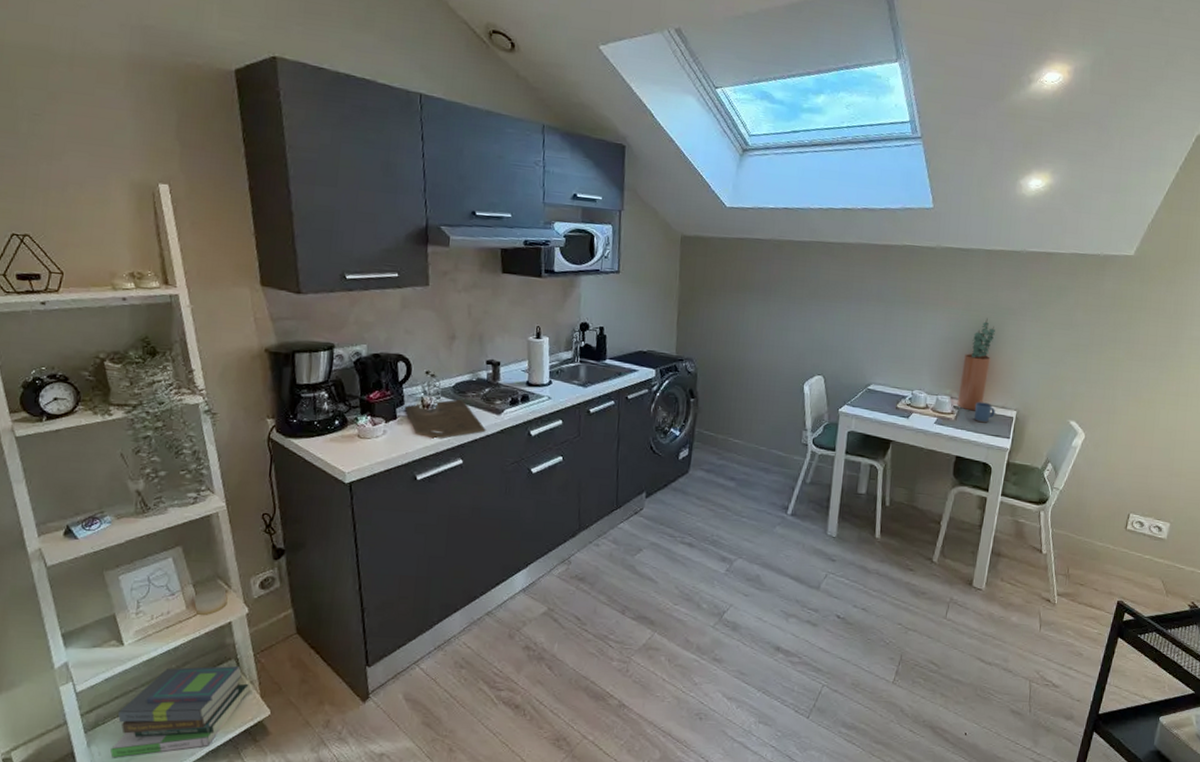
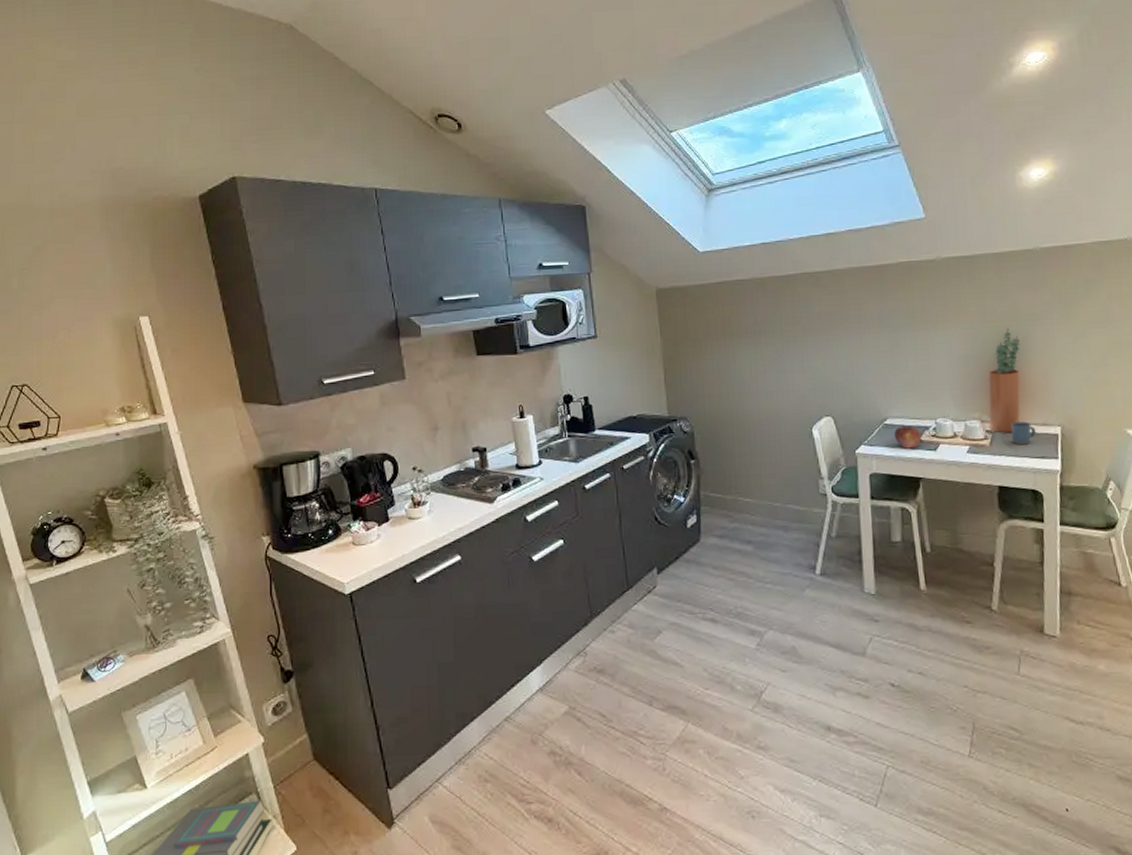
candle: present [193,586,228,616] -> none [209,716,242,750]
cutting board: present [404,399,487,440] -> none [395,492,482,537]
fruit: none [874,391,898,414] -> present [894,424,921,449]

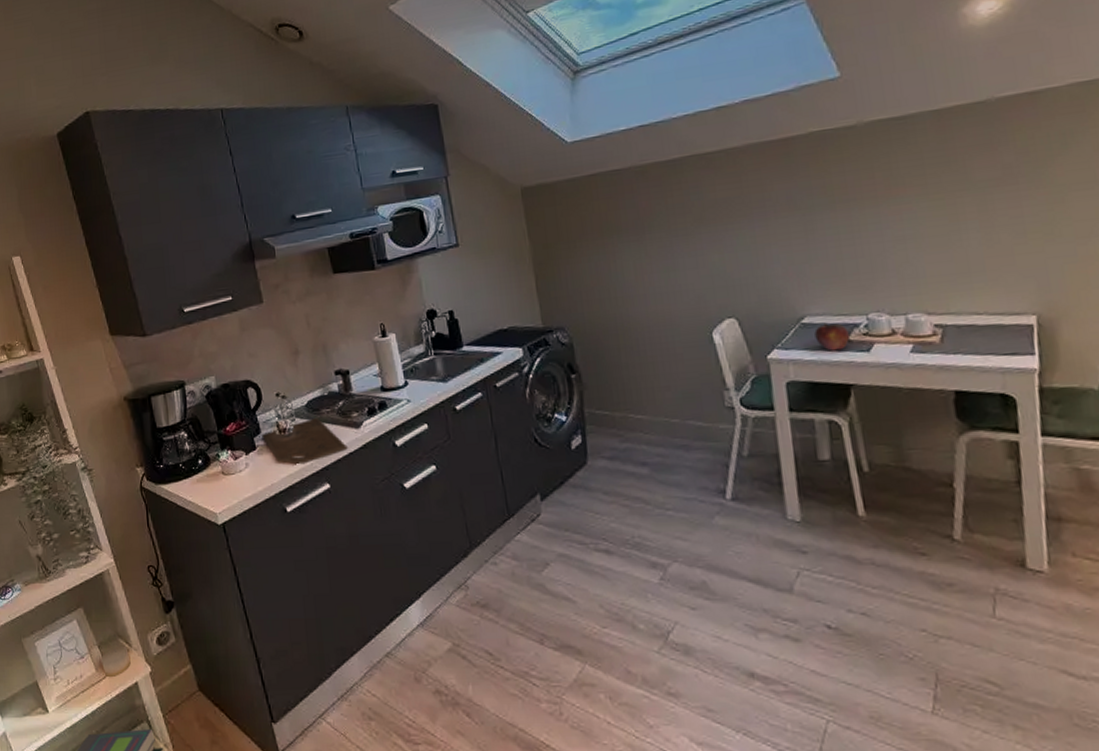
candle: none [209,716,242,750] -> present [100,645,131,678]
cutting board: none [395,492,482,537] -> present [261,417,349,465]
vase: present [988,327,1021,433] -> none [933,199,981,327]
mug: present [1010,421,1036,445] -> none [966,311,1003,341]

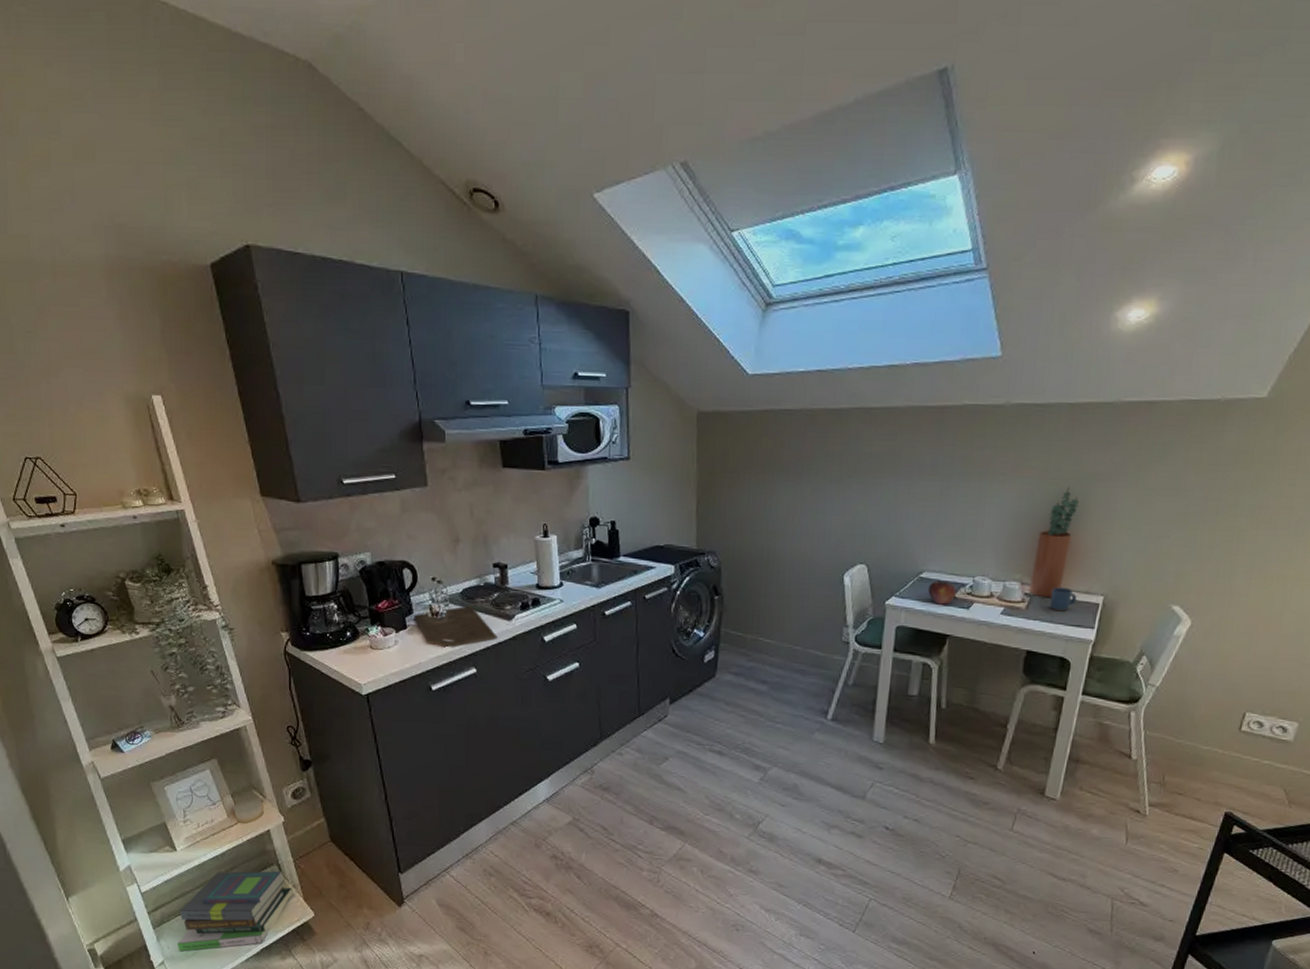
vase: none [933,199,981,327] -> present [1029,487,1079,598]
mug: none [966,311,1003,341] -> present [1049,587,1077,612]

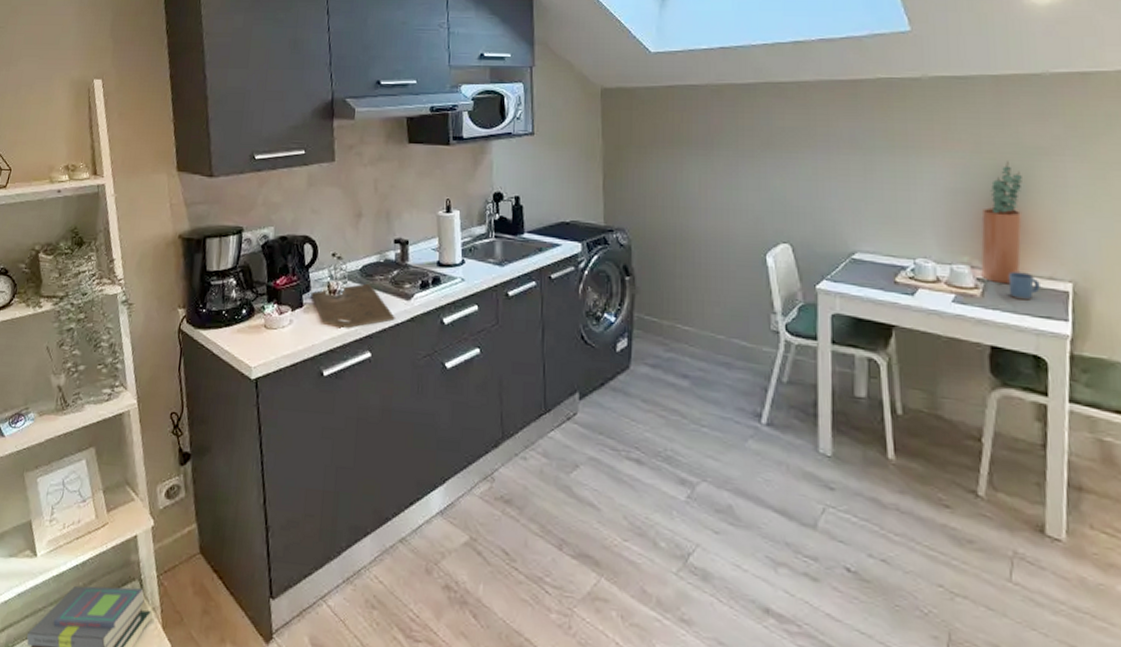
candle: present [233,796,264,825] -> none [102,493,135,528]
fruit: present [928,579,956,605] -> none [863,261,896,290]

